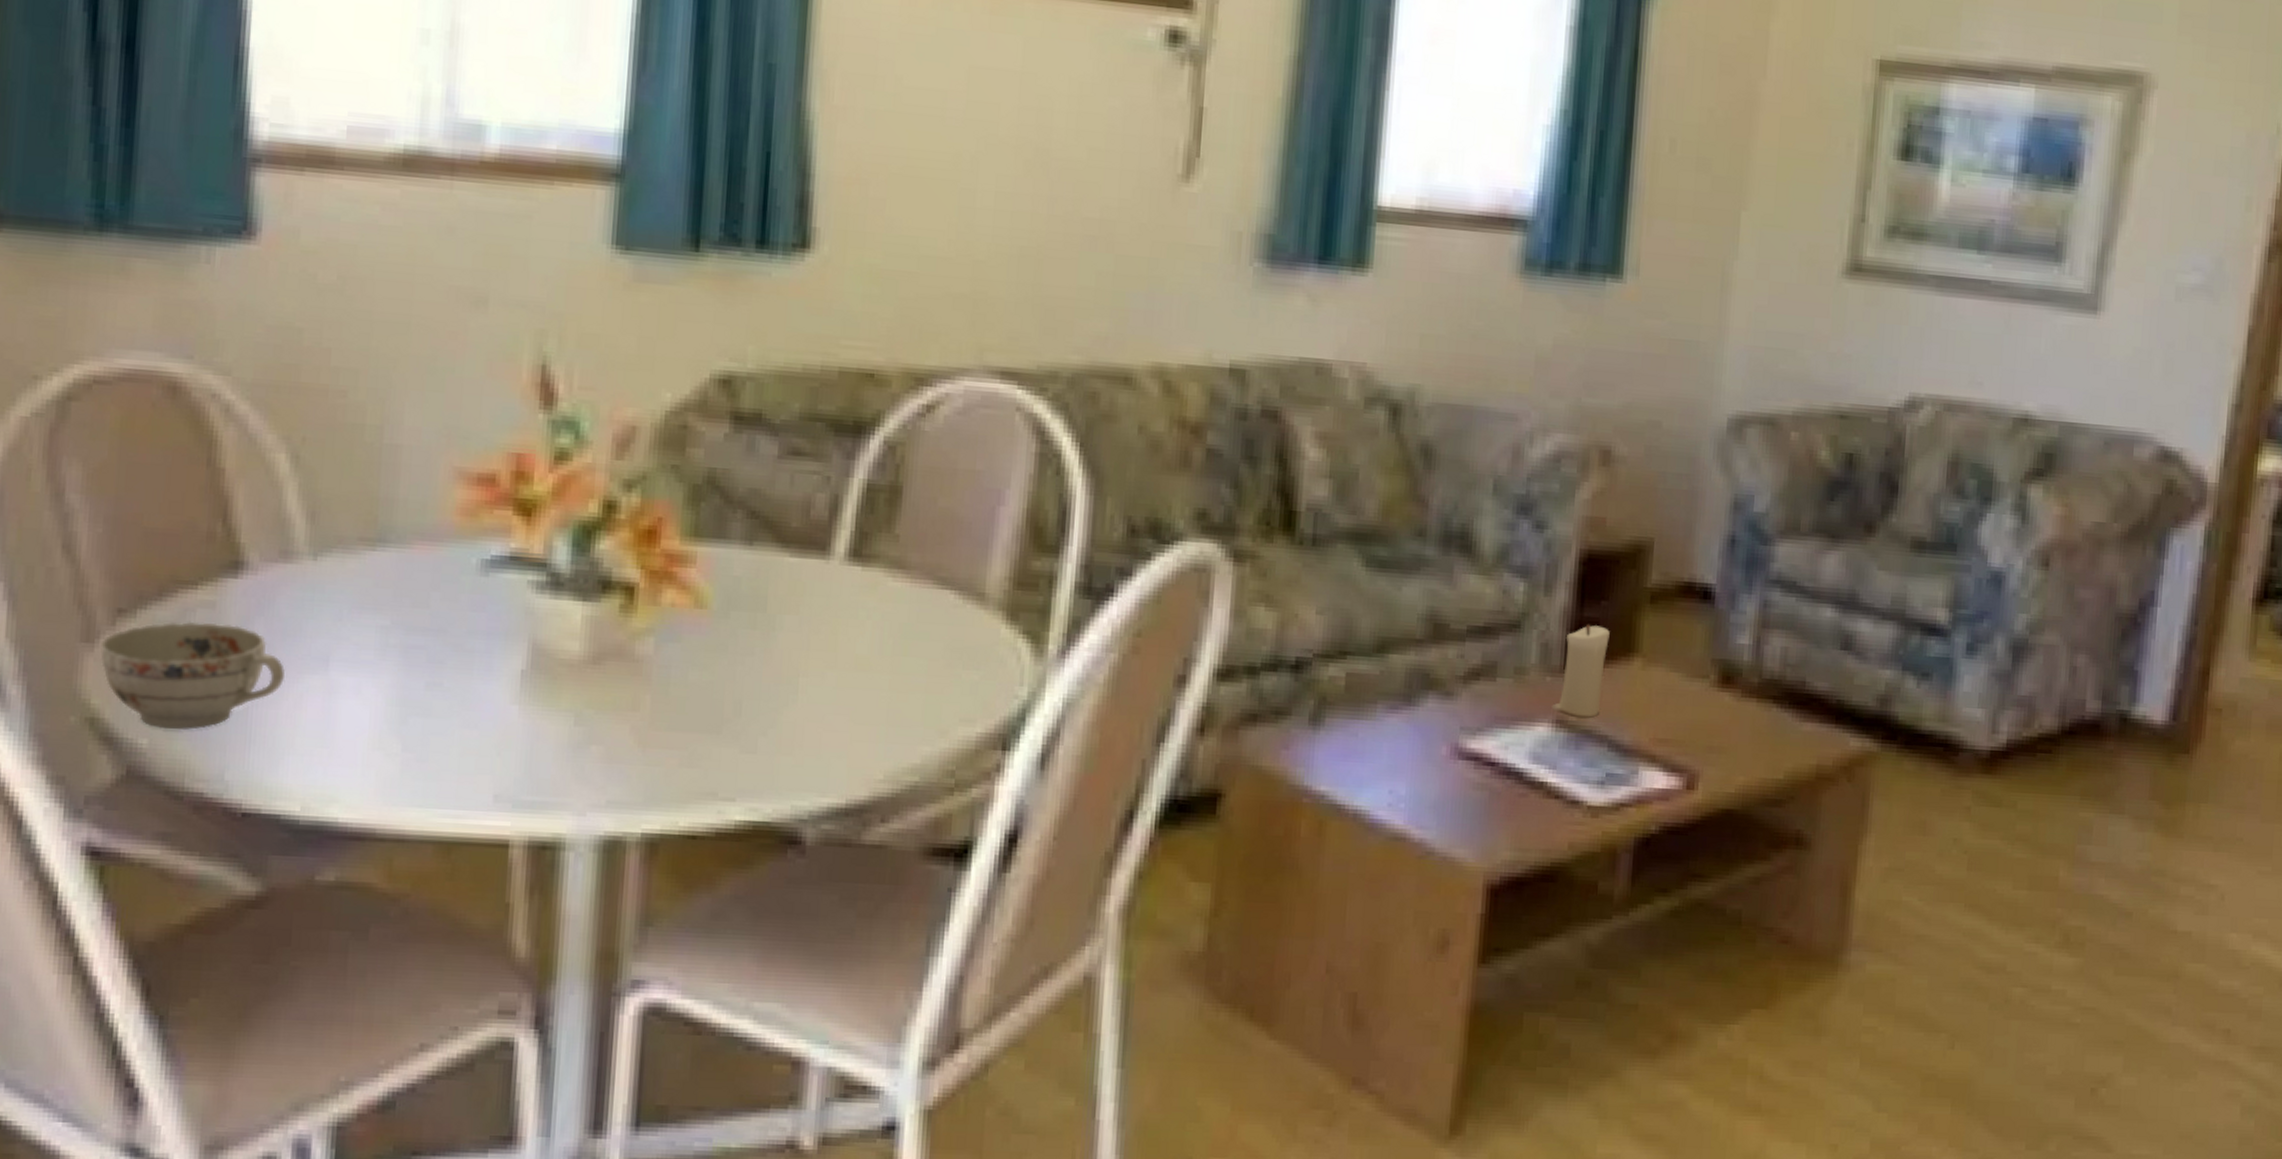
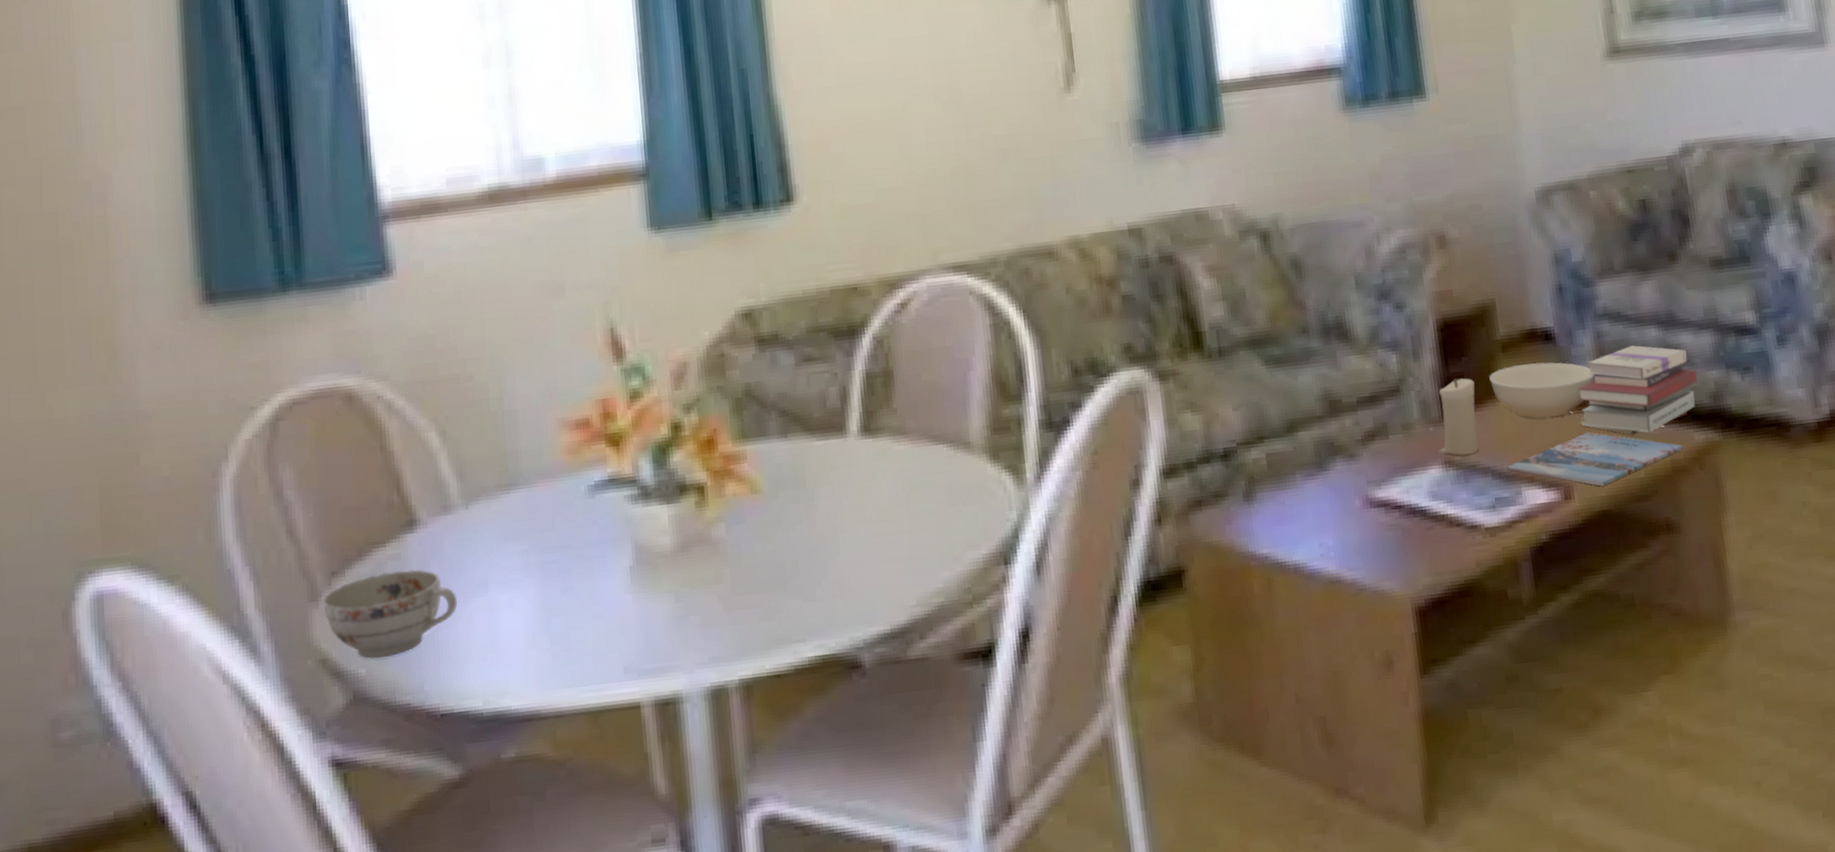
magazine: none [1626,715,1833,782] -> present [1506,432,1683,487]
bowl: none [1628,621,1751,692] -> present [1489,362,1595,419]
books: none [1722,623,1869,729] -> present [1577,345,1698,434]

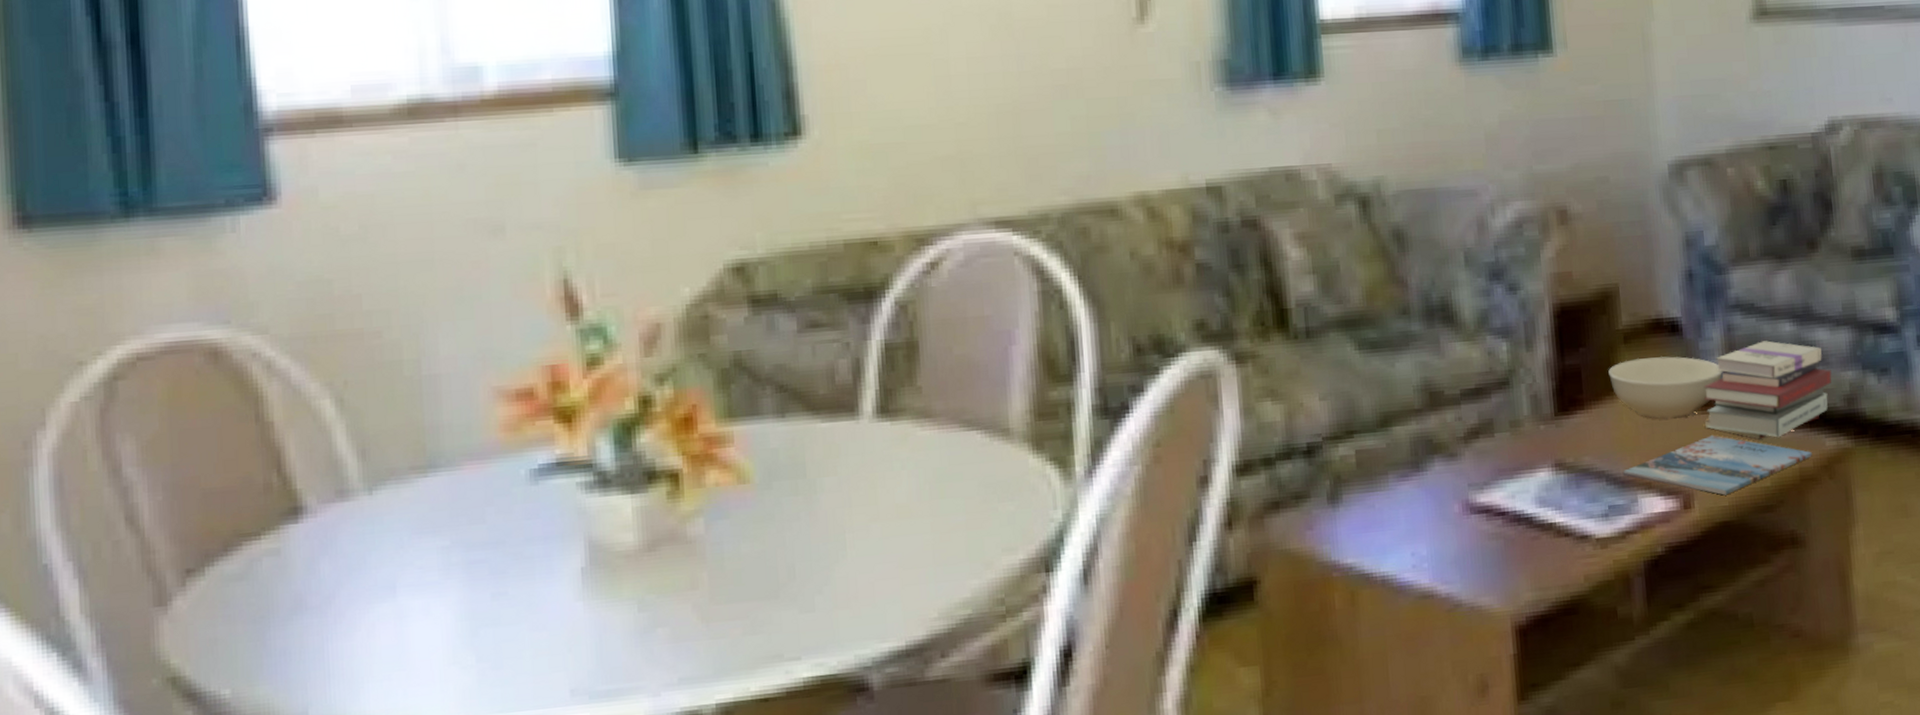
teacup: present [322,569,457,659] -> none [172,567,355,677]
candle: present [1438,378,1479,457] -> none [1549,371,1593,460]

